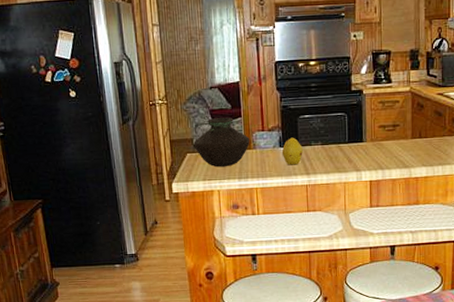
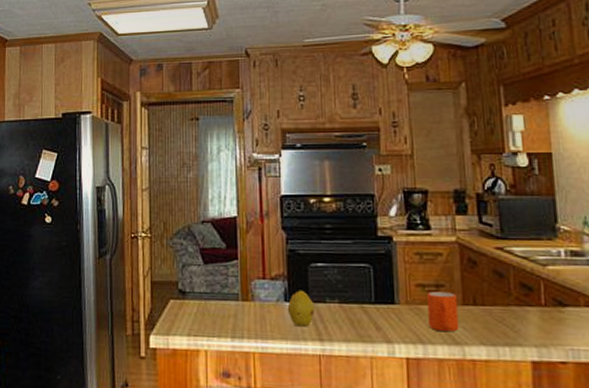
vase: present [193,117,250,167] -> none [179,259,248,321]
mug: none [387,130,408,160] -> present [427,292,460,333]

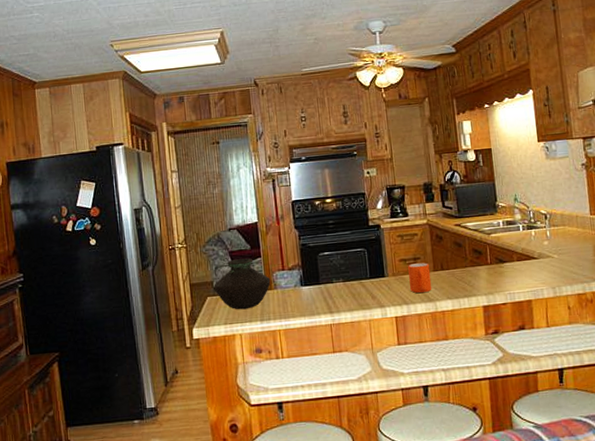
vase: none [179,259,248,321] -> present [213,258,271,310]
fruit: present [287,290,316,327] -> none [303,275,326,305]

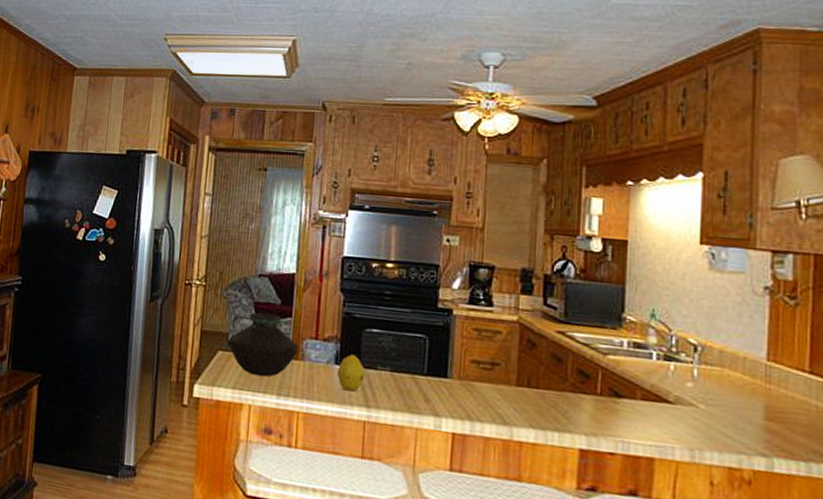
fruit: none [303,275,326,305] -> present [336,353,366,392]
mug: present [408,263,432,294] -> none [479,369,512,412]

